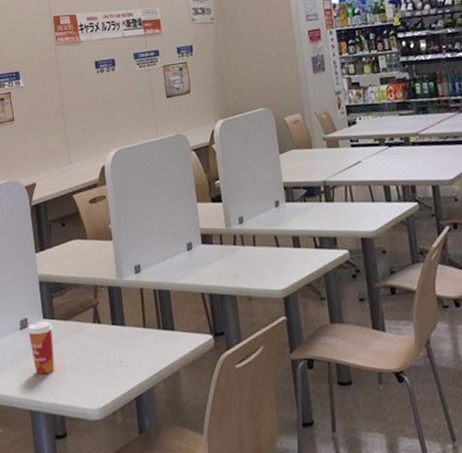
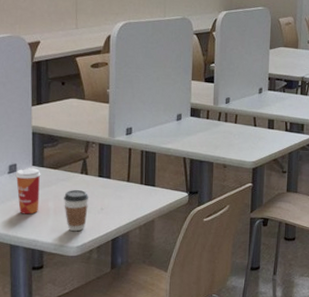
coffee cup: none [79,341,106,391] -> present [64,189,89,232]

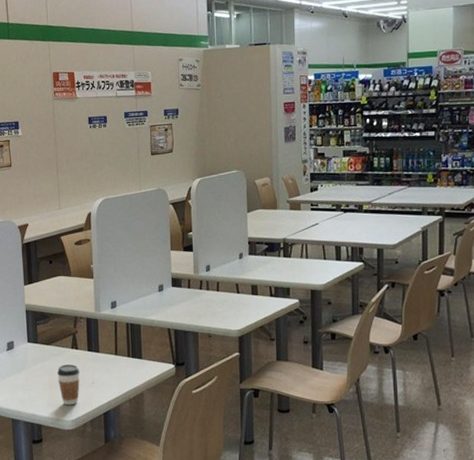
paper cup: present [15,168,41,215] -> none [13,344,36,389]

